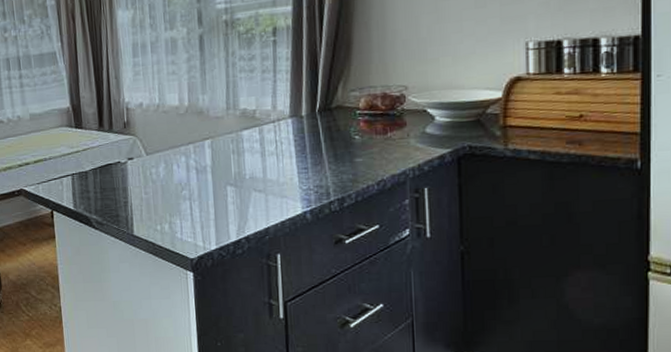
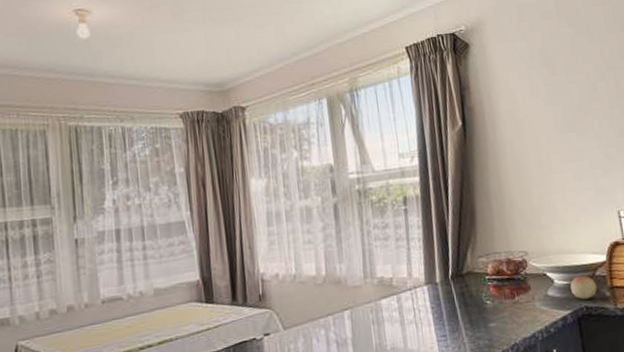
fruit: none [454,112,486,139] -> present [570,275,597,300]

